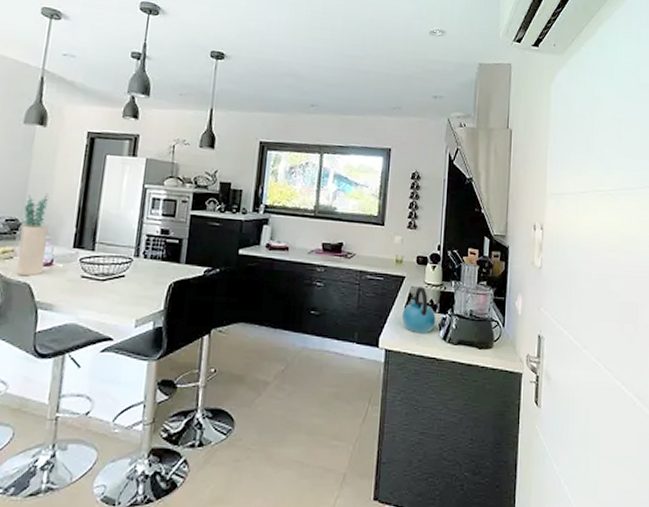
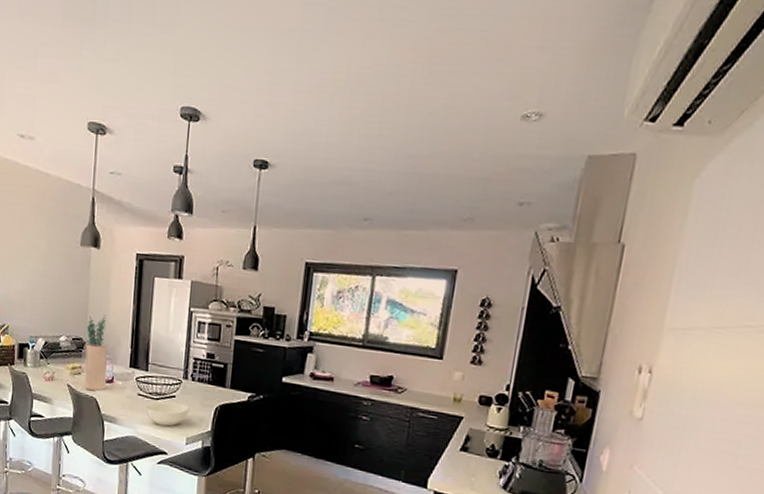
bowl: none [89,283,141,309] -> present [145,402,190,427]
kettle: present [401,287,436,333] -> none [455,429,497,479]

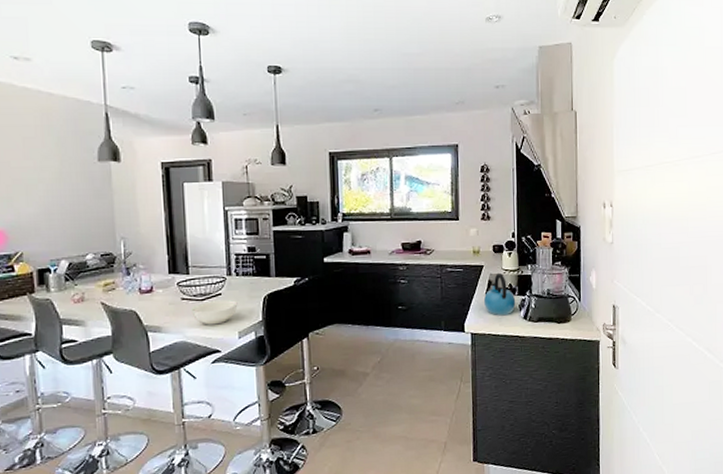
vase: present [84,314,108,392] -> none [116,226,146,305]
kettle: none [455,429,497,479] -> present [483,273,516,315]

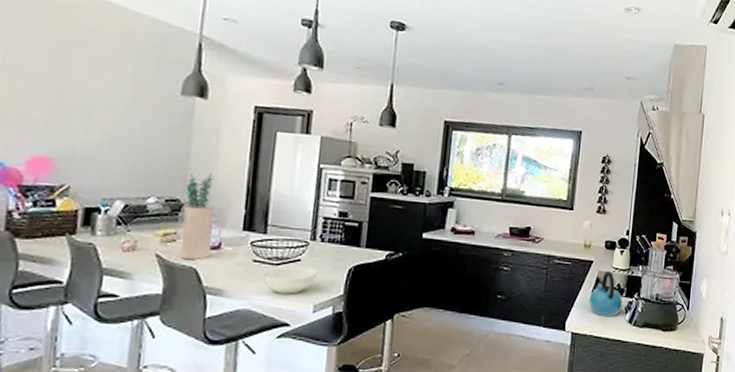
vase: none [116,226,146,305] -> present [180,172,215,261]

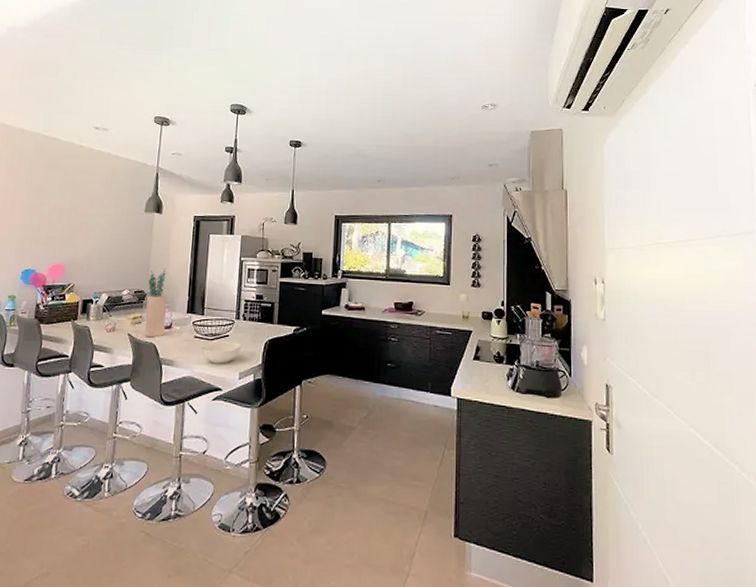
kettle: present [588,271,623,316] -> none [471,340,504,383]

